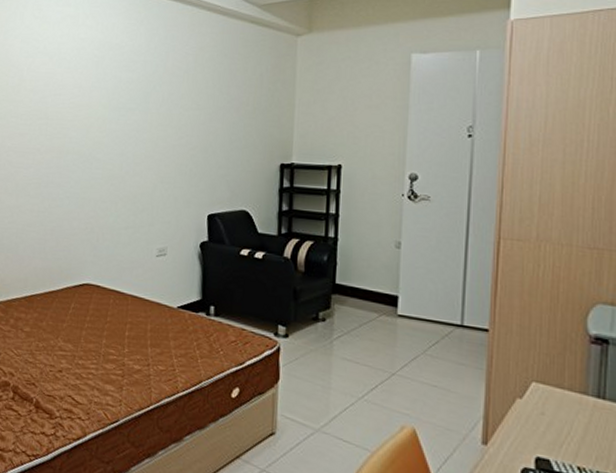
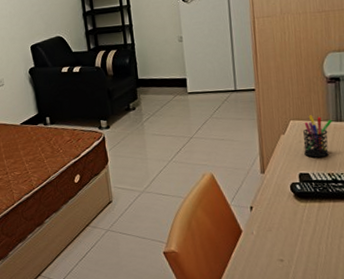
pen holder: none [547,380,593,443] -> present [303,115,333,158]

